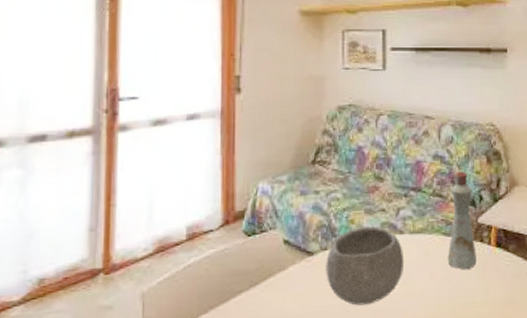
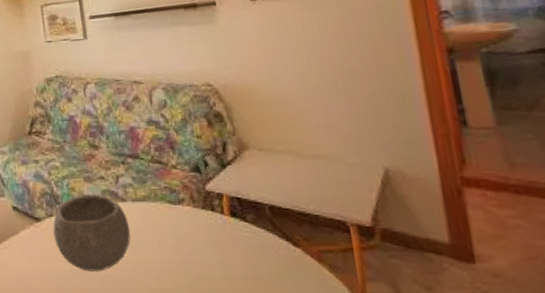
bottle: present [447,170,477,270] -> none [170,135,210,241]

